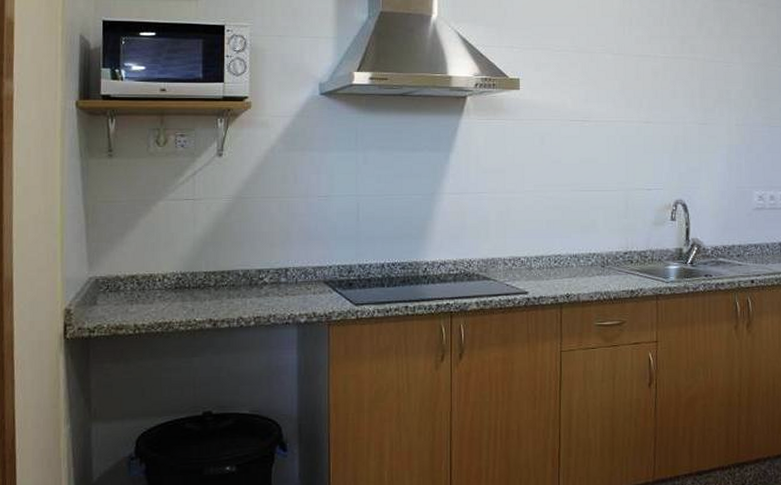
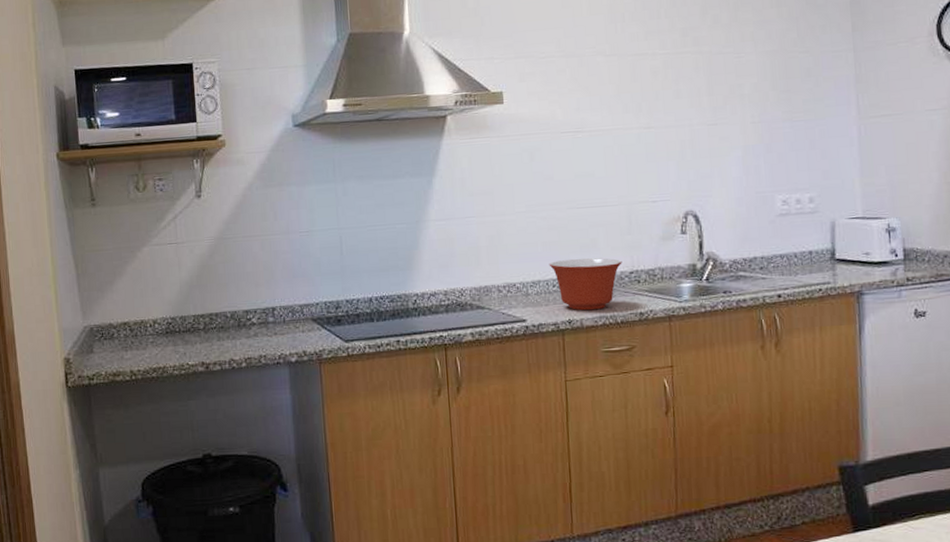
mixing bowl: none [552,237,618,286] -> present [549,258,622,311]

